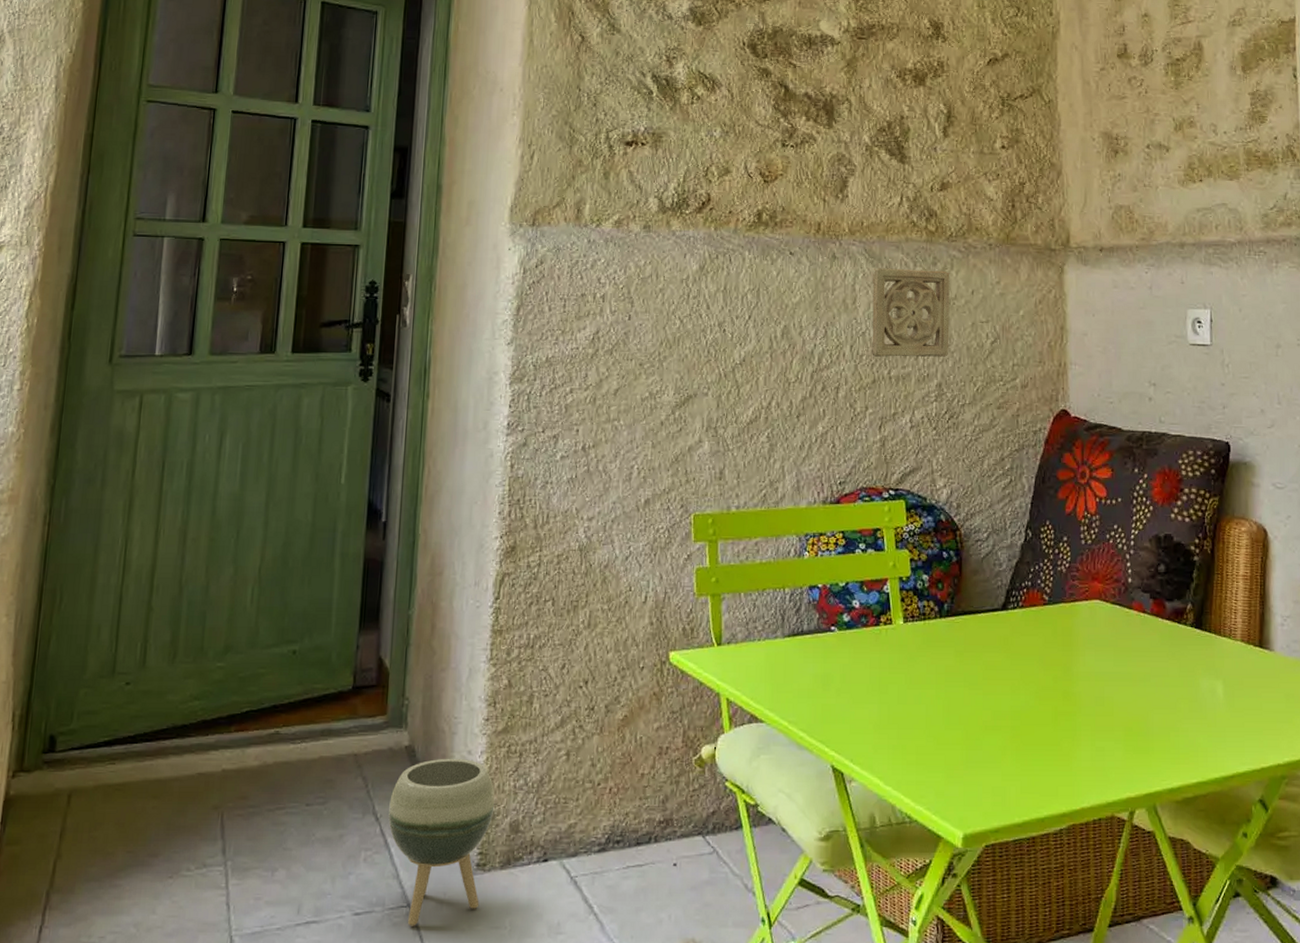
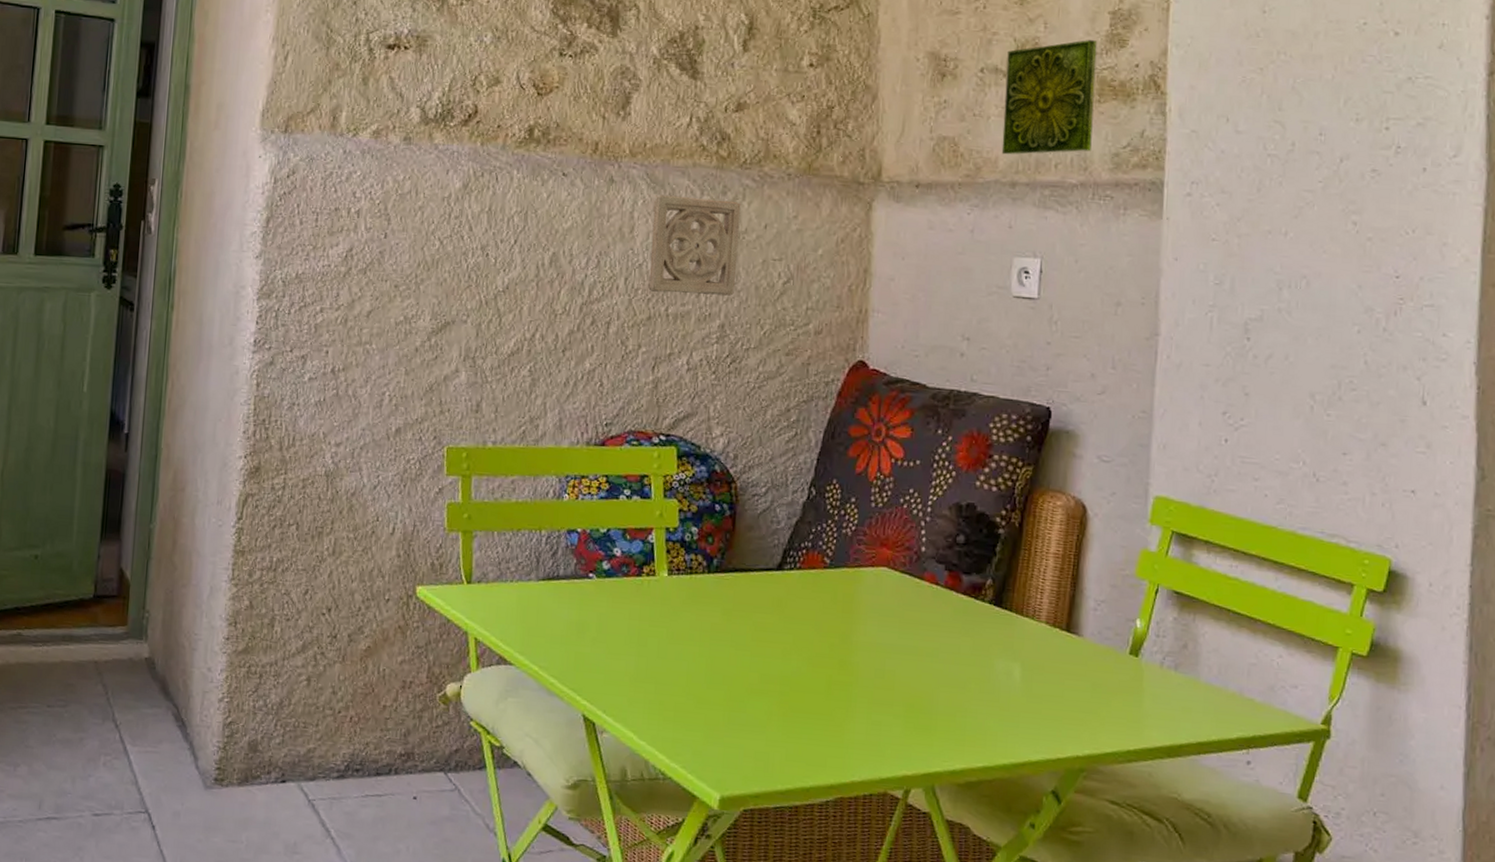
planter: present [388,758,495,926] -> none [128,673,234,832]
decorative tile: none [1168,117,1244,219] -> present [1001,40,1098,155]

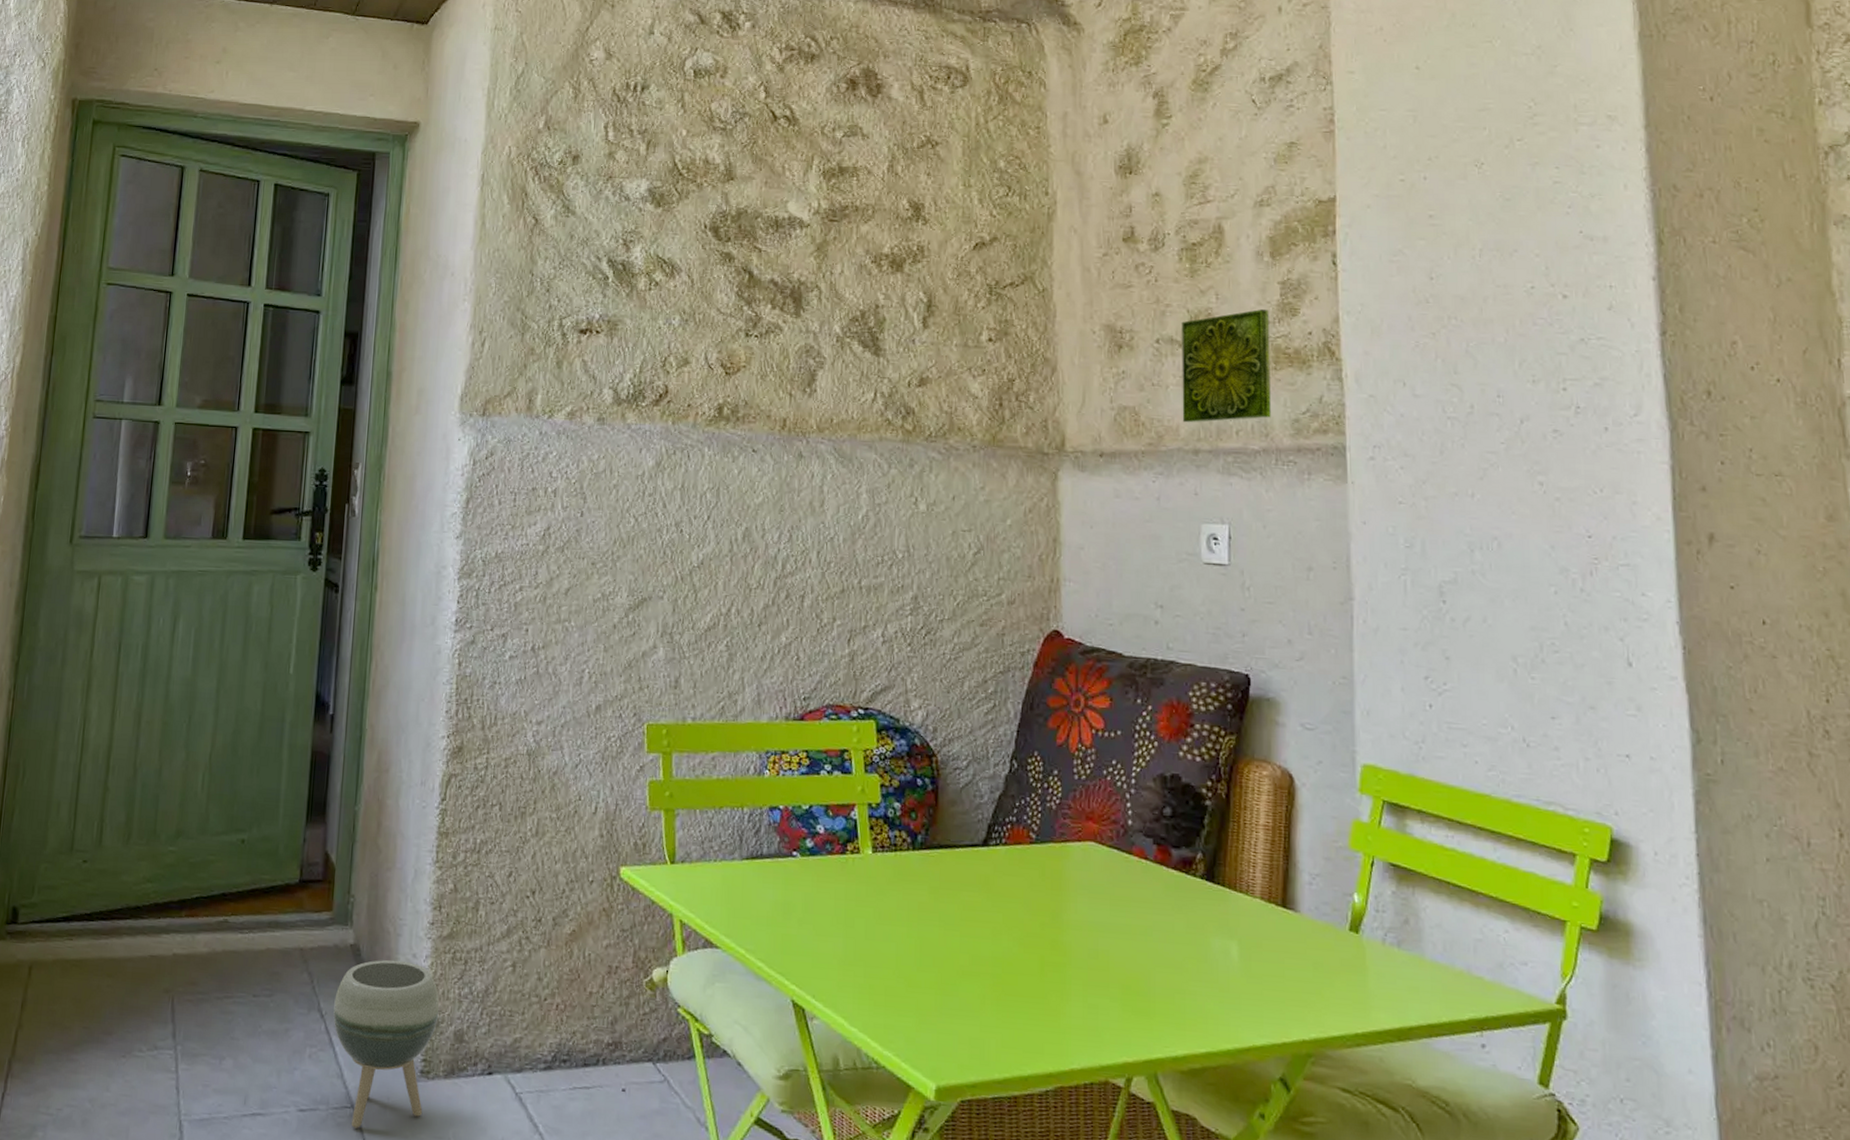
planter: none [128,673,234,832] -> present [333,959,440,1128]
wall ornament: present [648,194,741,297] -> none [841,468,928,568]

